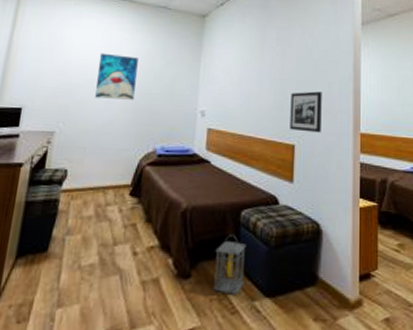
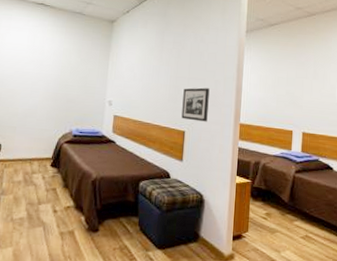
wall art: present [95,53,139,100] -> none [23,50,58,90]
lantern: present [212,234,247,295] -> none [115,199,143,246]

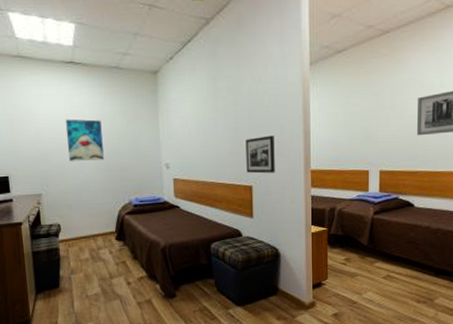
wall art: none [23,50,58,90] -> present [65,119,104,161]

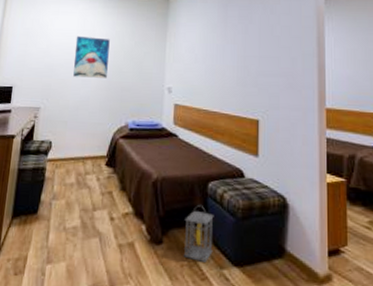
lantern: none [193,262,219,307] -> present [183,204,214,262]
picture frame: present [245,135,275,174] -> none [253,67,285,108]

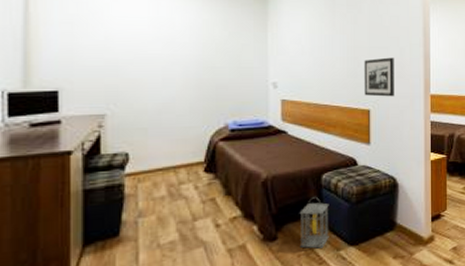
wall art: present [73,35,110,78] -> none [147,24,196,75]
picture frame: none [253,67,285,108] -> present [364,57,394,97]

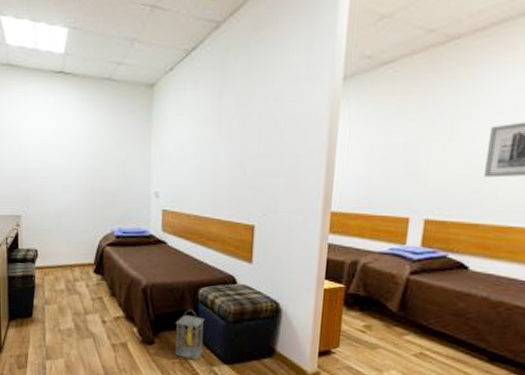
picture frame: present [364,57,394,97] -> none [249,166,288,212]

